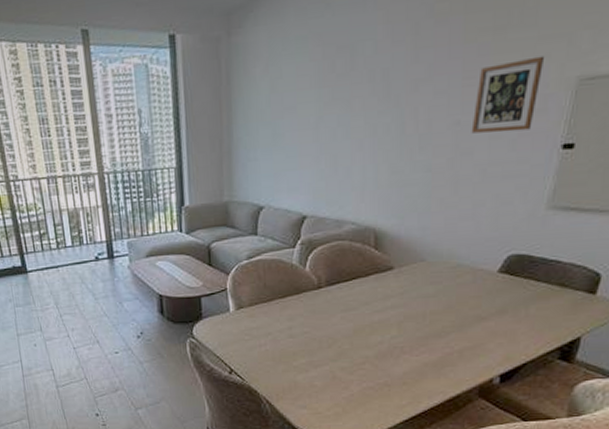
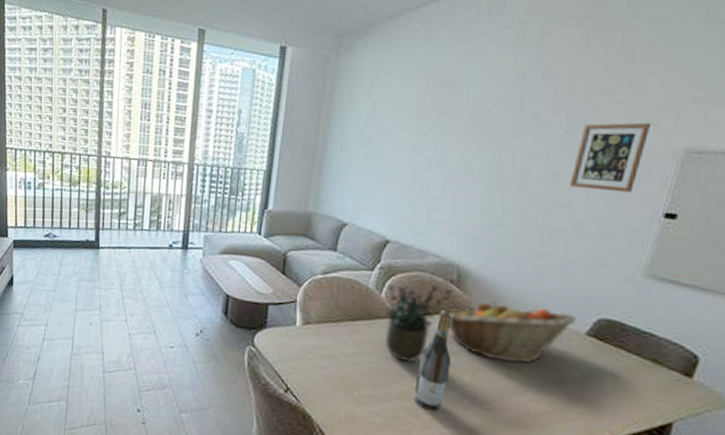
potted plant: none [311,242,375,327] -> present [385,279,457,363]
wine bottle: none [347,273,378,366] -> present [413,310,452,411]
fruit basket: none [371,254,489,310] -> present [448,301,577,363]

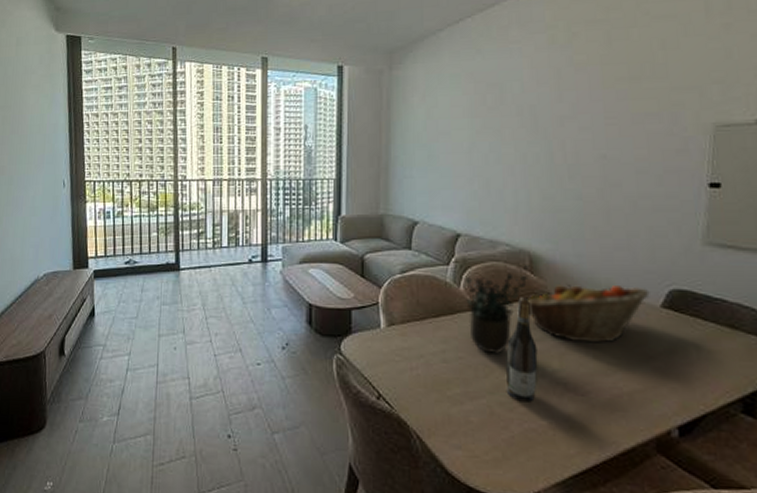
picture frame: present [569,122,652,193] -> none [617,103,680,168]

